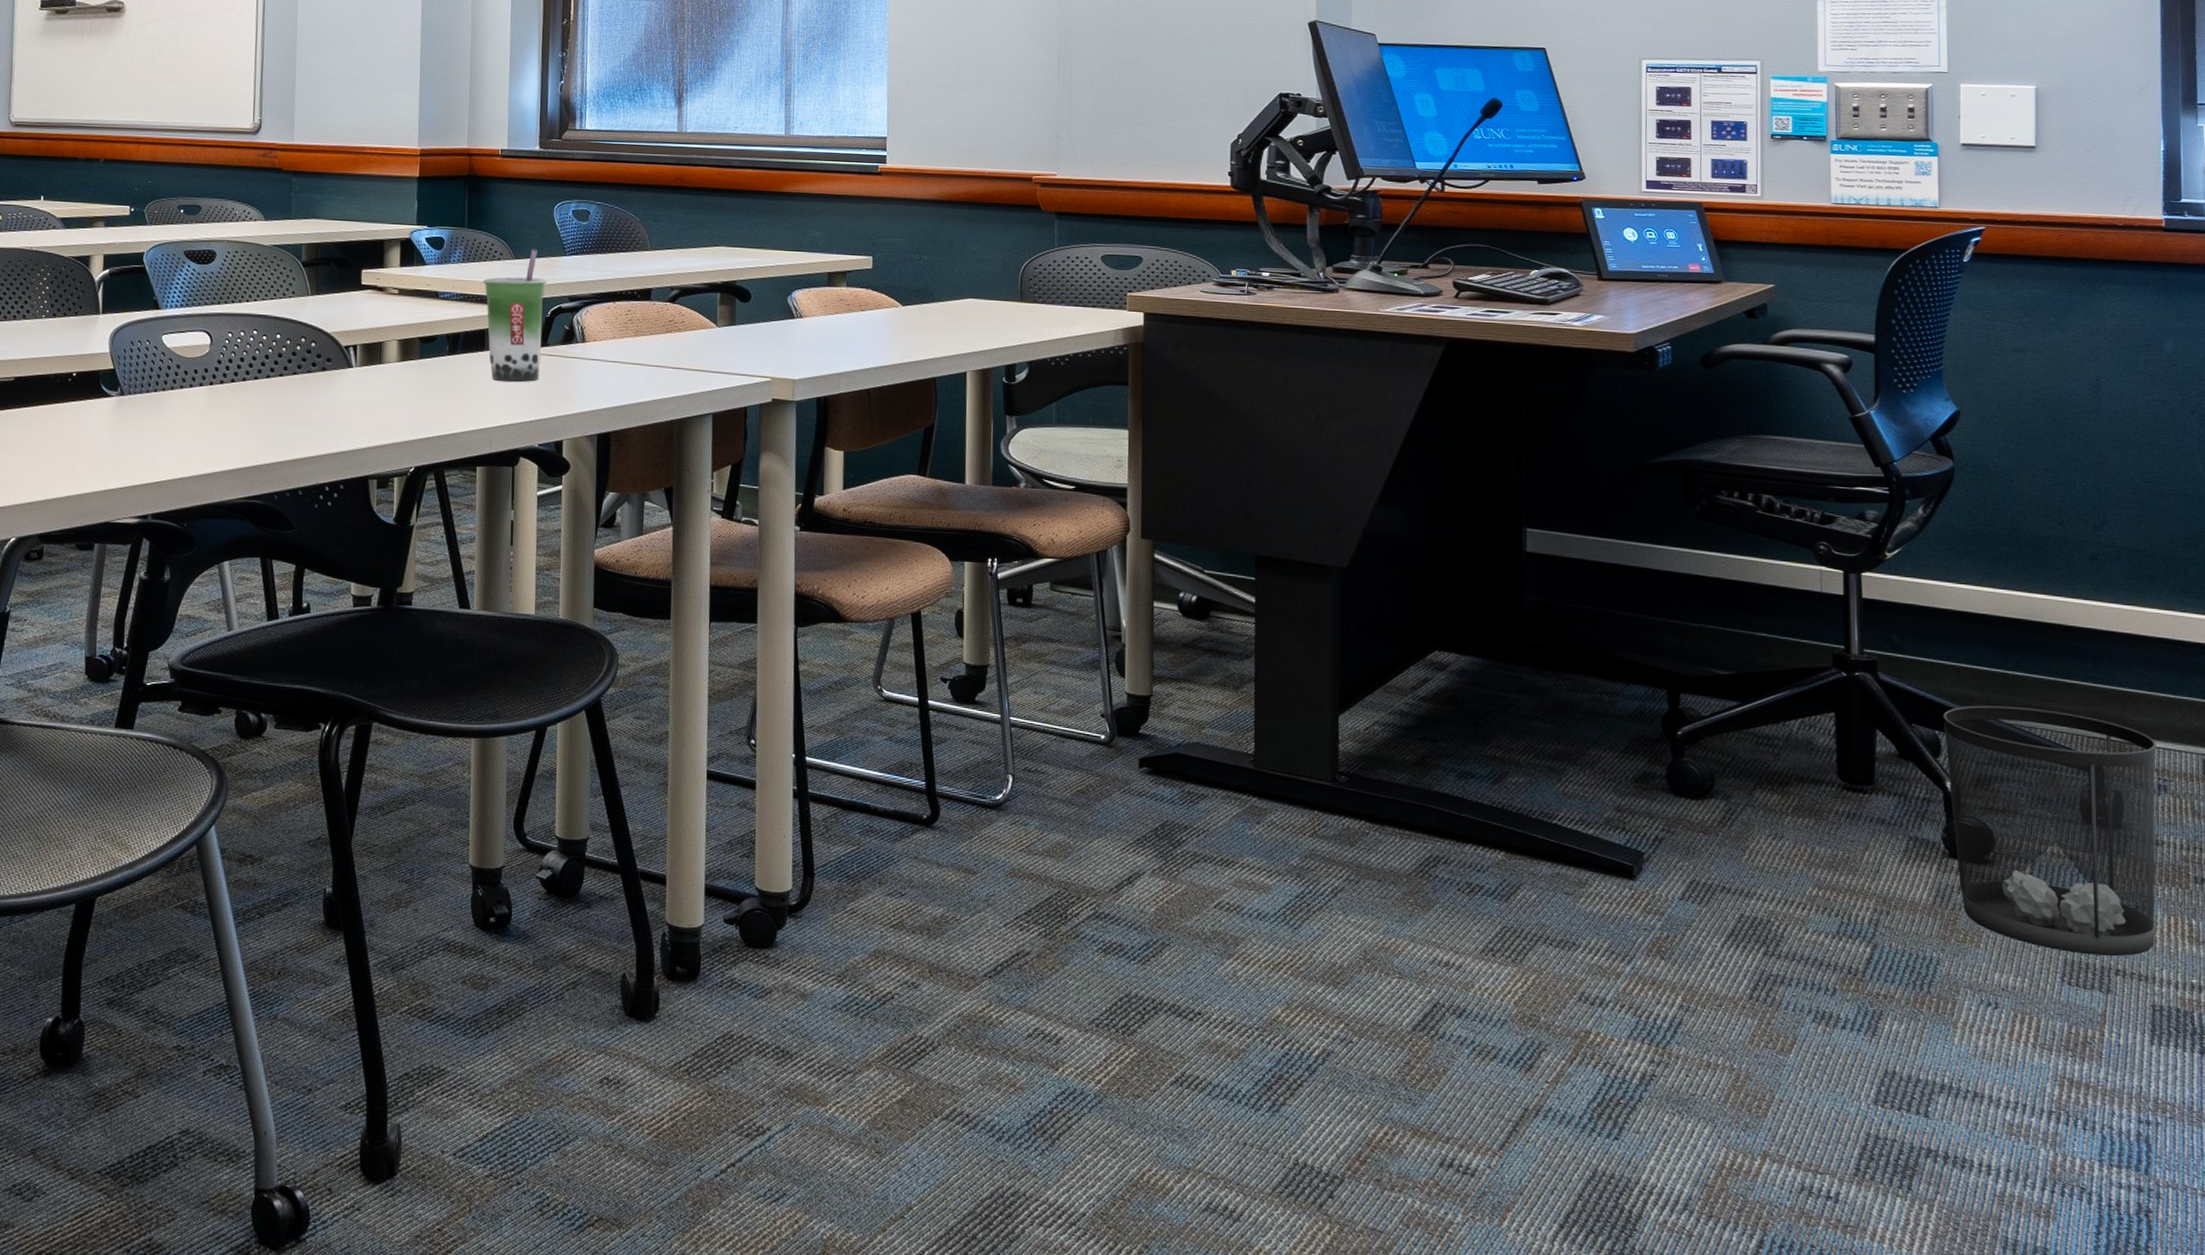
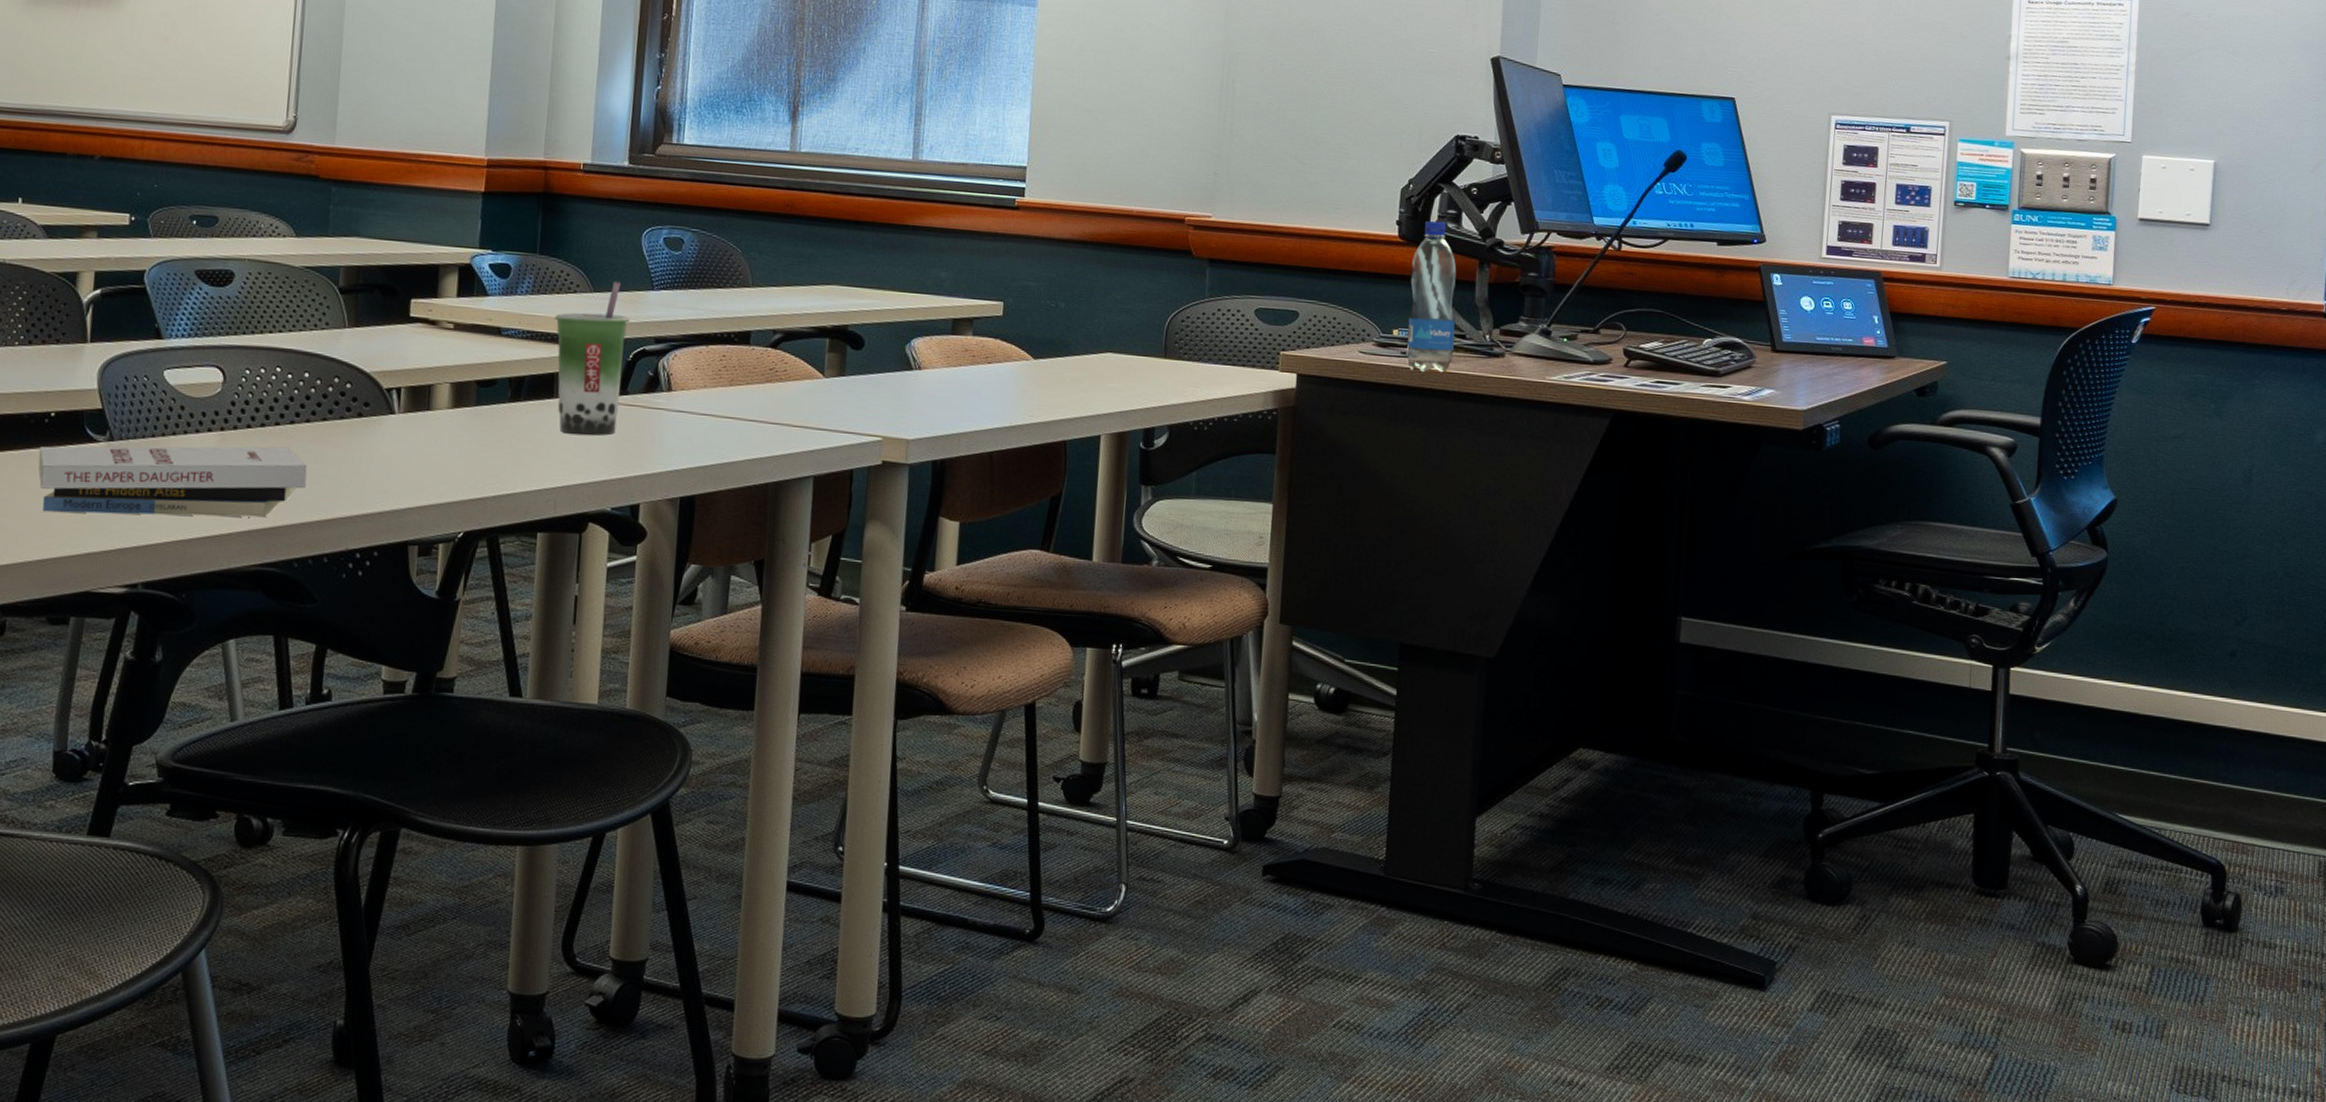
books: none [64,397,282,458] -> present [37,446,307,518]
bottle: none [1244,171,1291,309] -> present [1407,220,1457,373]
waste bin: present [1943,705,2156,956] -> none [2078,806,2277,1062]

